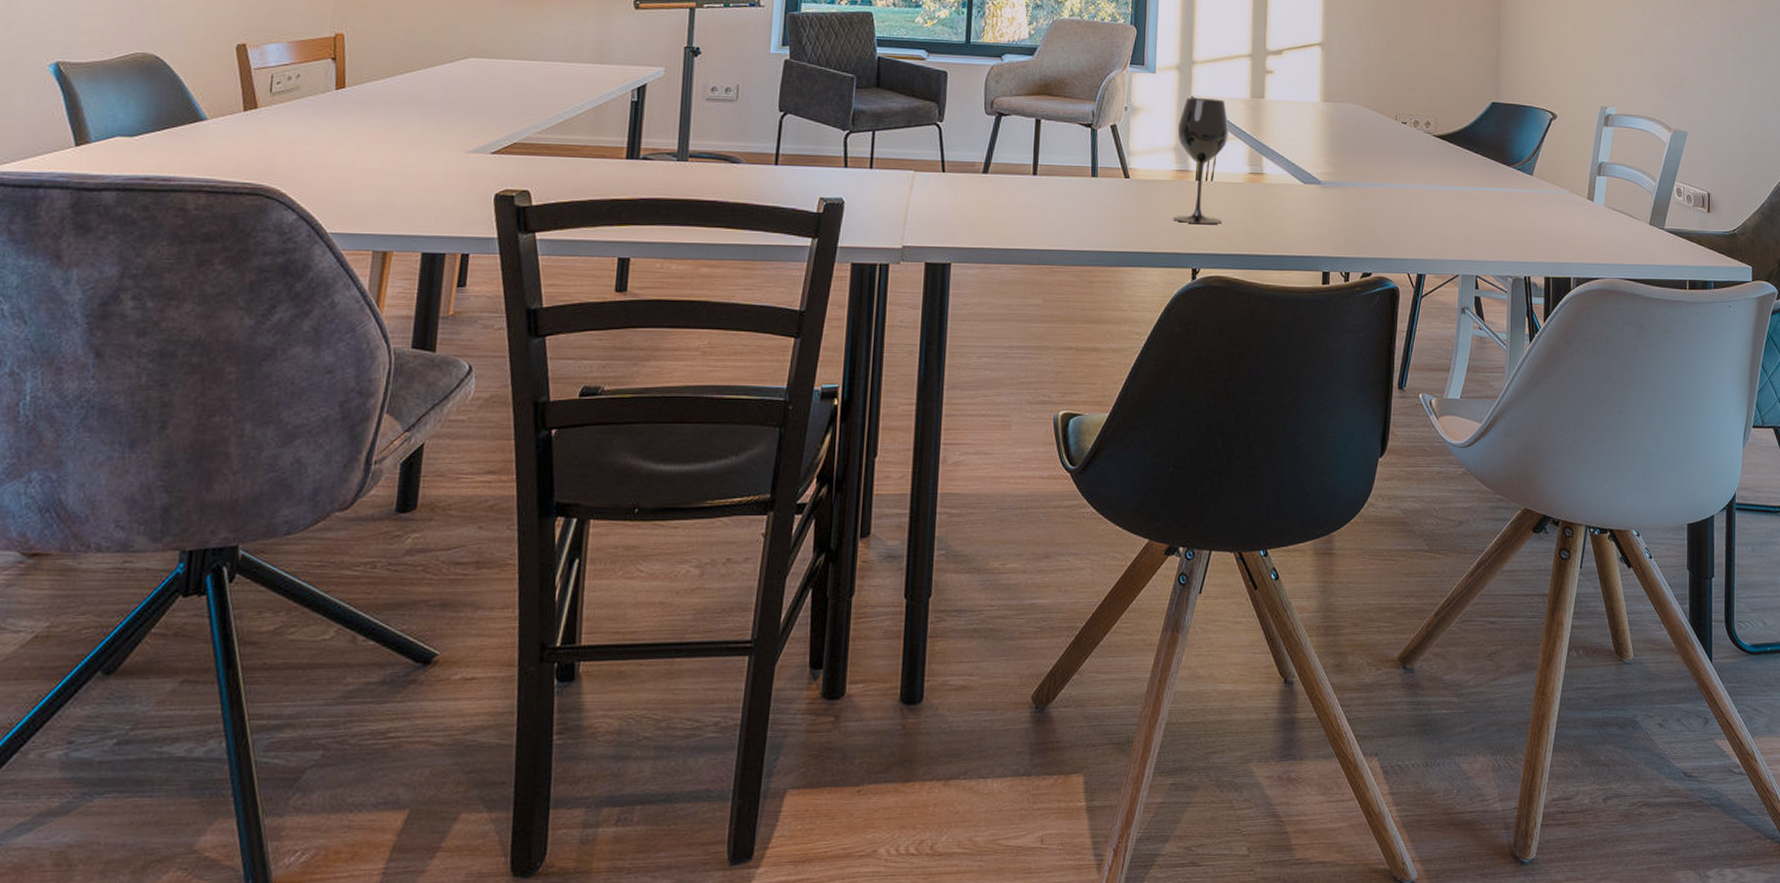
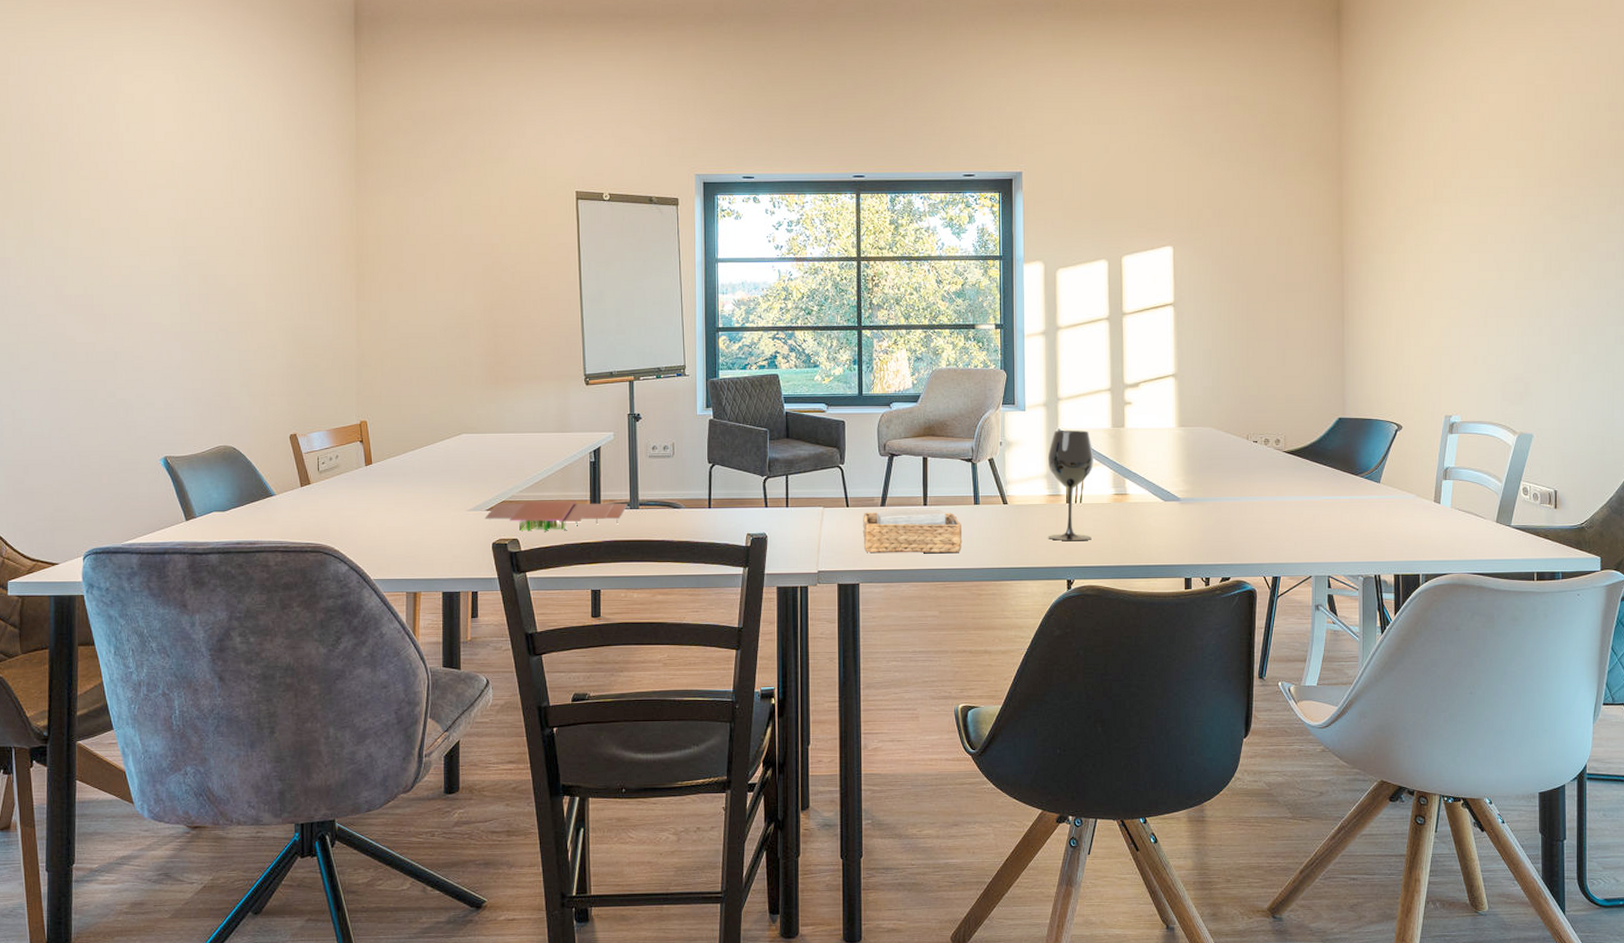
papers: none [487,143,674,184] -> present [484,500,628,532]
napkin holder: none [959,178,1075,233] -> present [863,509,962,554]

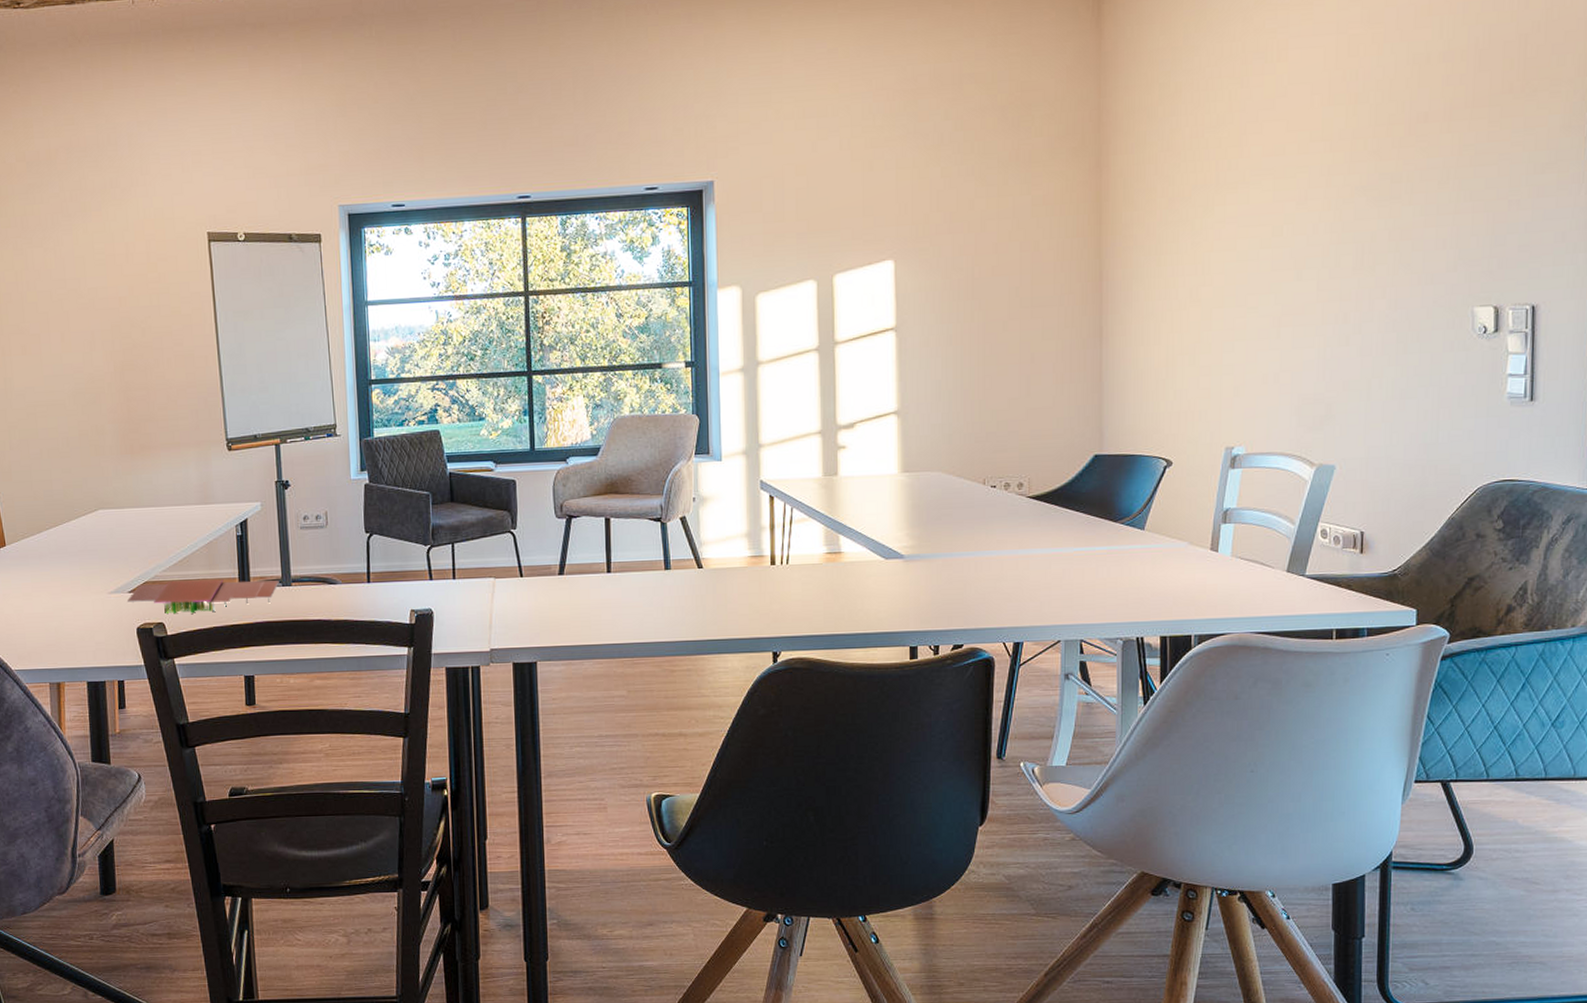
napkin holder: present [863,509,962,554] -> none [539,577,651,628]
wineglass: present [1048,430,1094,541] -> none [749,481,802,608]

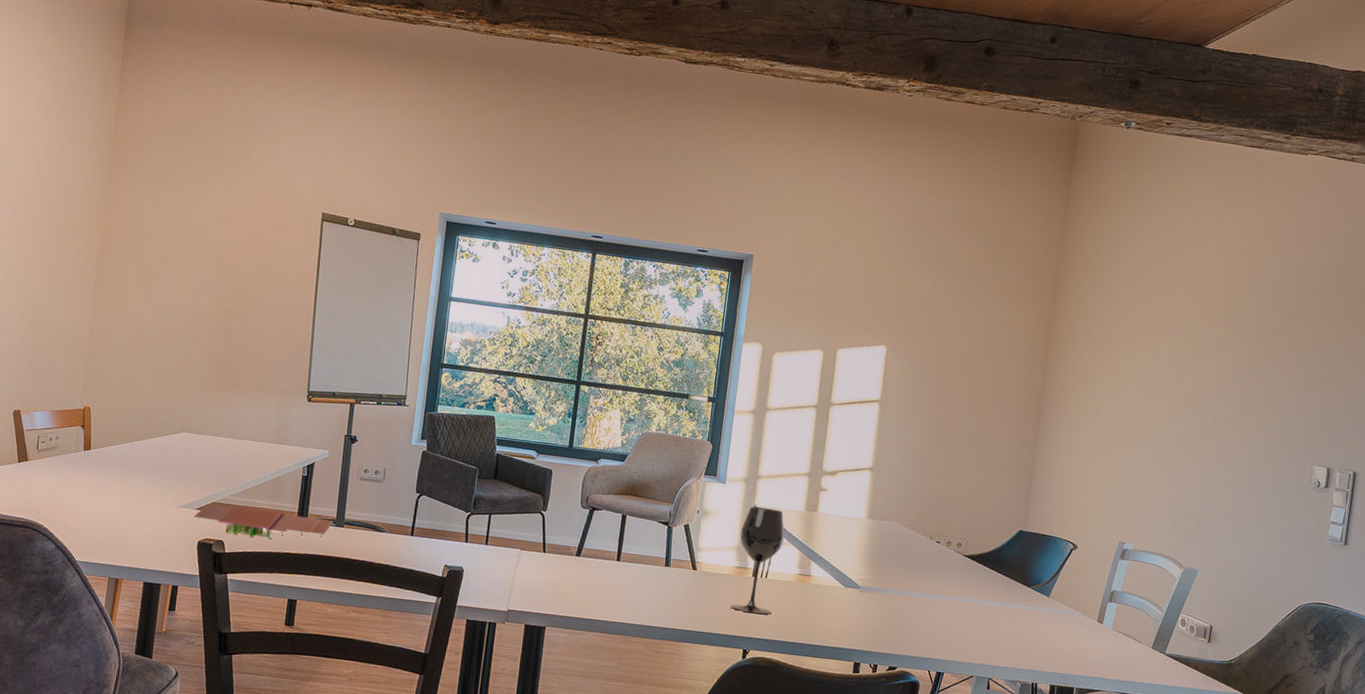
wineglass: none [749,481,802,608] -> present [730,506,785,614]

